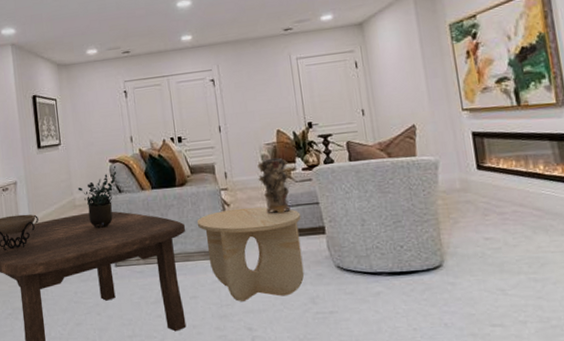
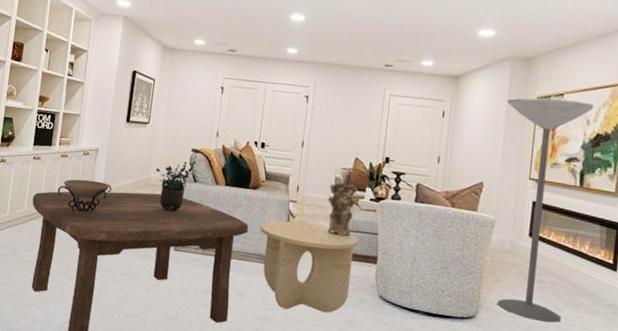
floor lamp: none [419,17,534,256] -> present [497,98,594,323]

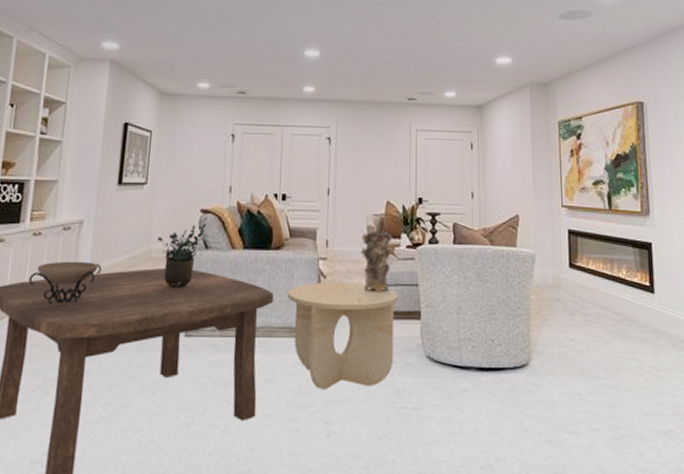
floor lamp: present [497,98,594,323] -> none [531,122,611,358]

